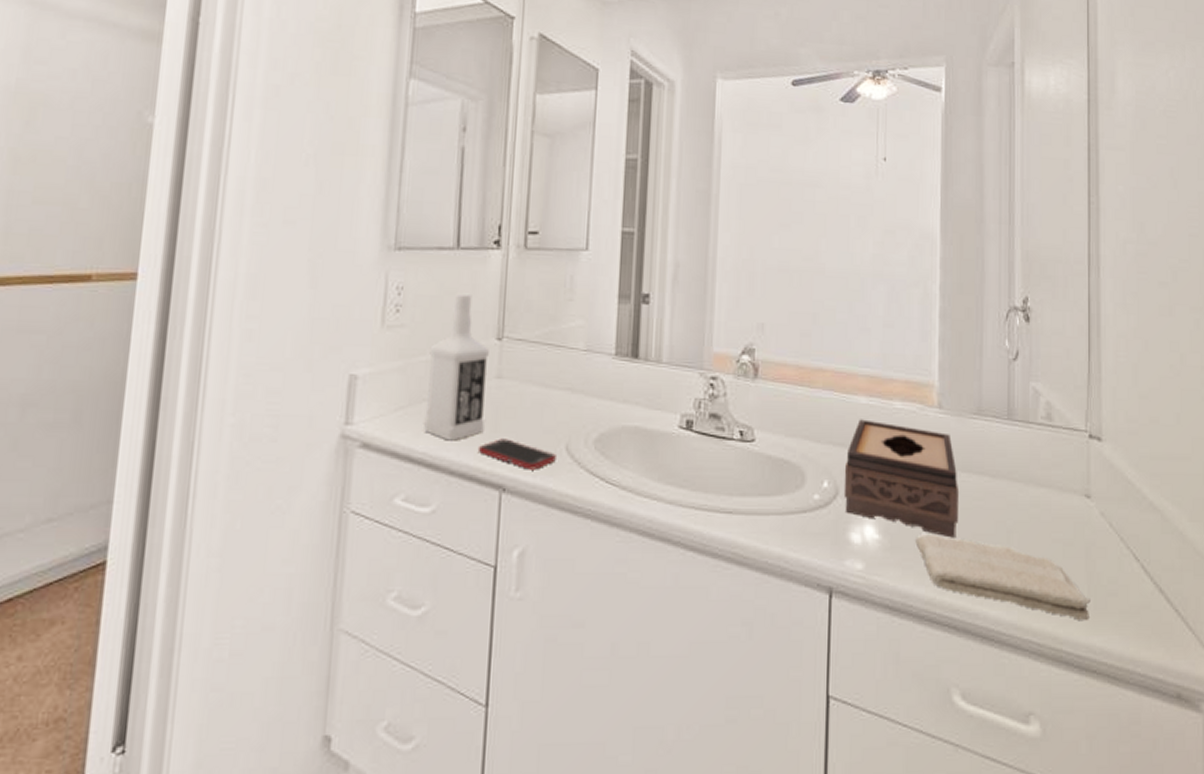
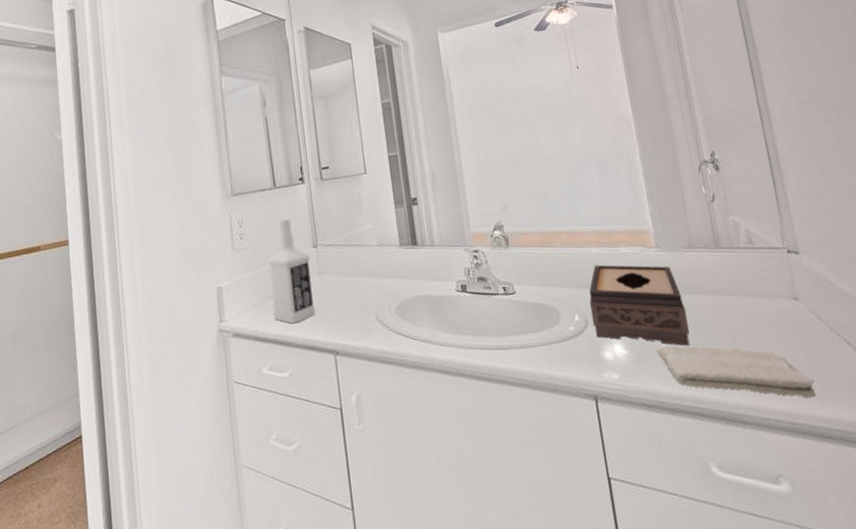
cell phone: present [477,438,556,470] -> none [313,317,371,337]

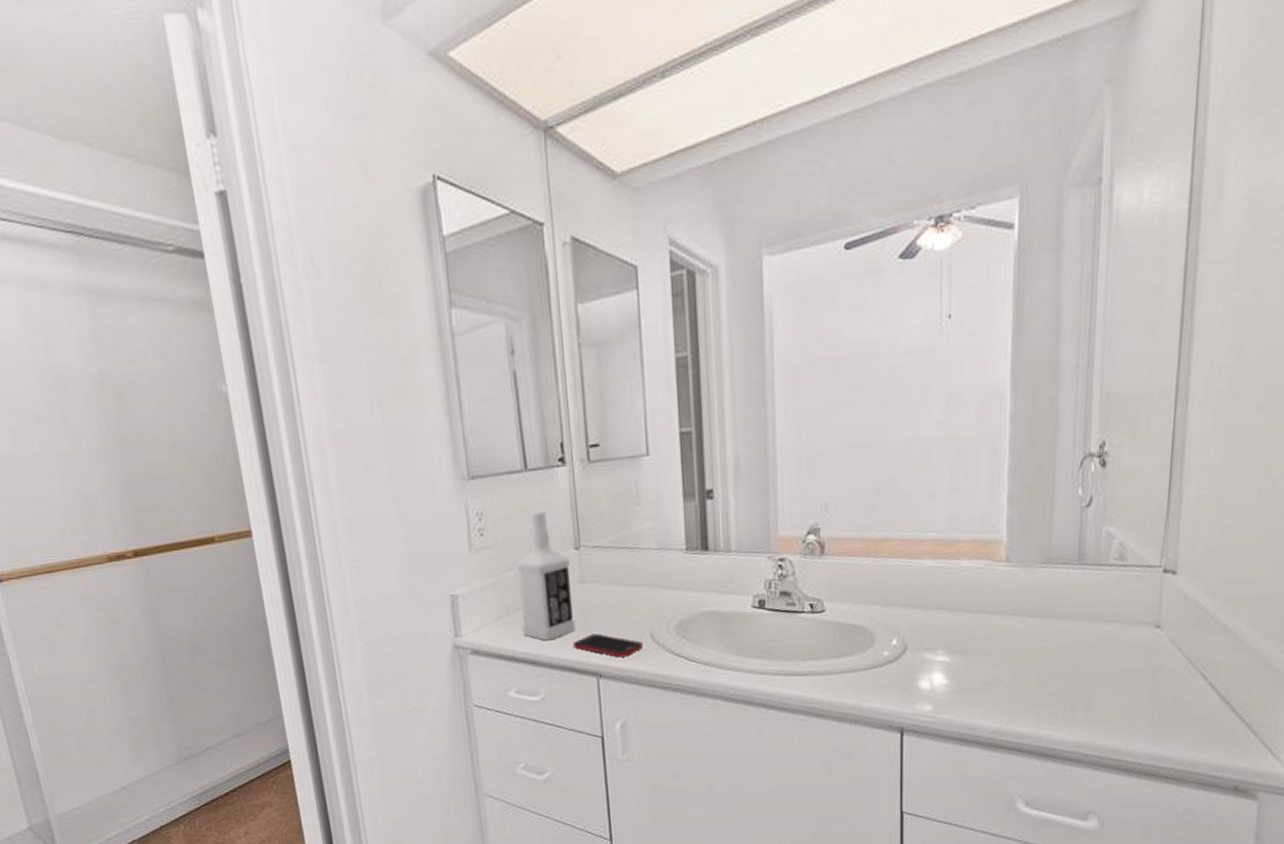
cell phone: none [313,317,371,337] -> present [572,633,643,658]
tissue box: present [589,264,690,346] -> none [912,580,1025,676]
washcloth: present [657,344,816,398] -> none [982,674,1154,735]

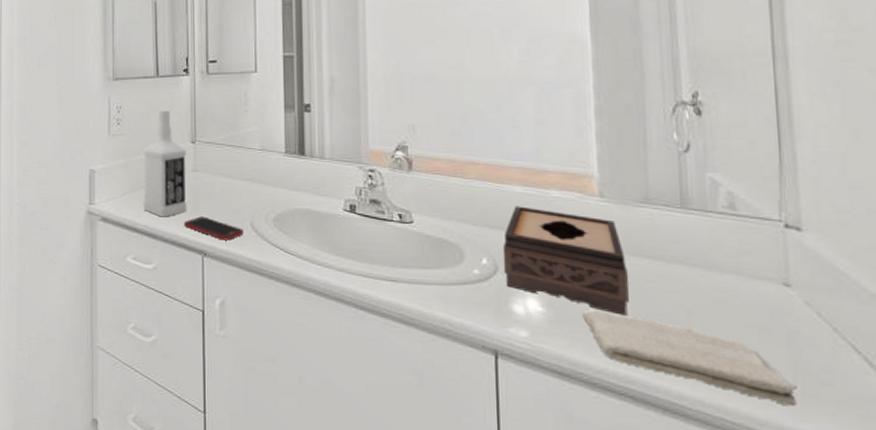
tissue box: none [912,580,1025,676] -> present [502,206,629,316]
washcloth: none [982,674,1154,735] -> present [582,309,797,407]

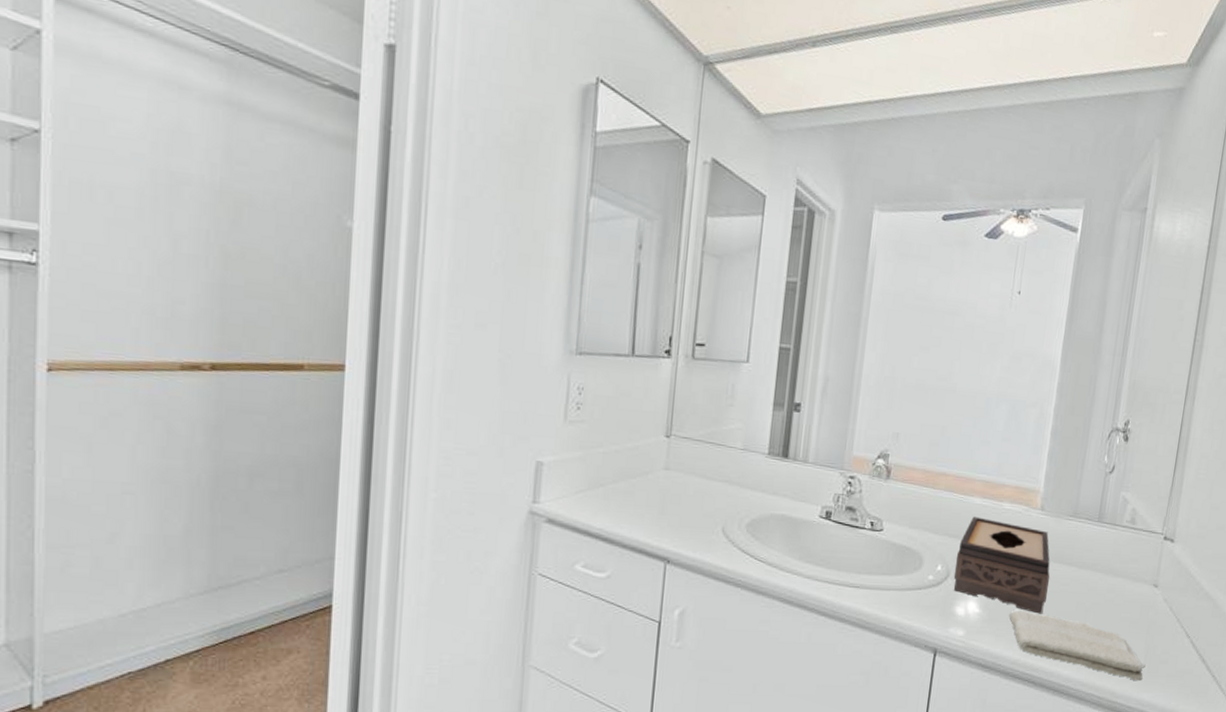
vodka: present [143,109,187,217] -> none [601,395,659,520]
cell phone: present [183,216,243,241] -> none [646,520,714,547]

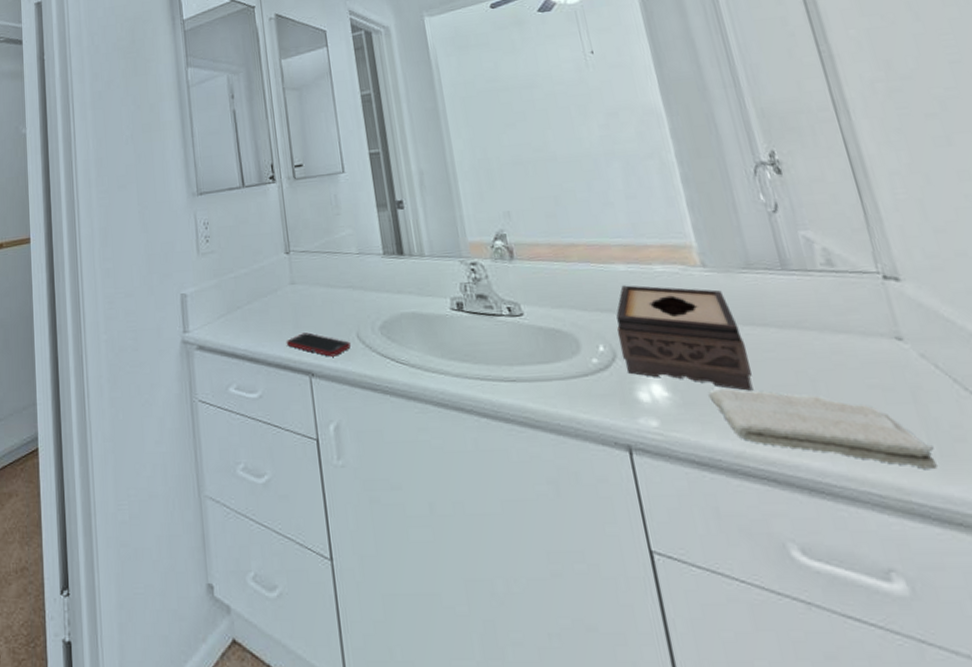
cell phone: none [646,520,714,547] -> present [286,332,351,357]

